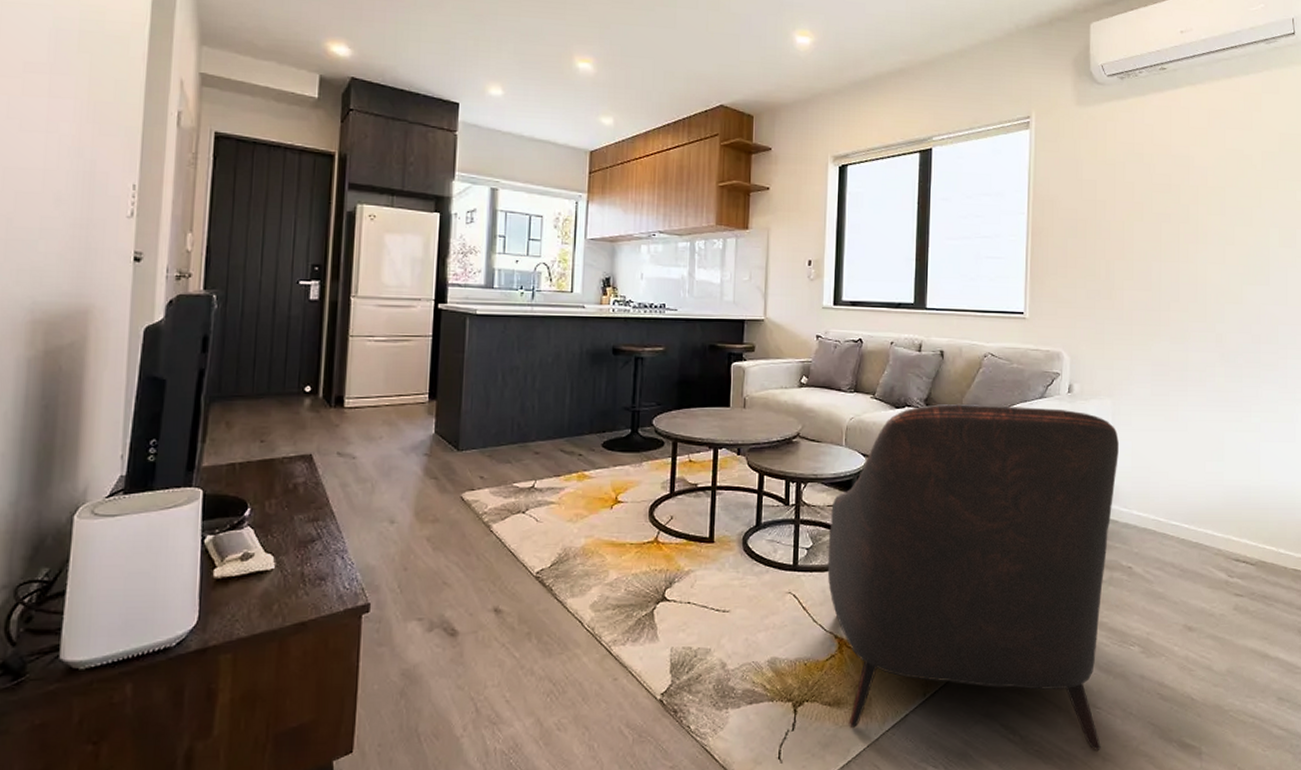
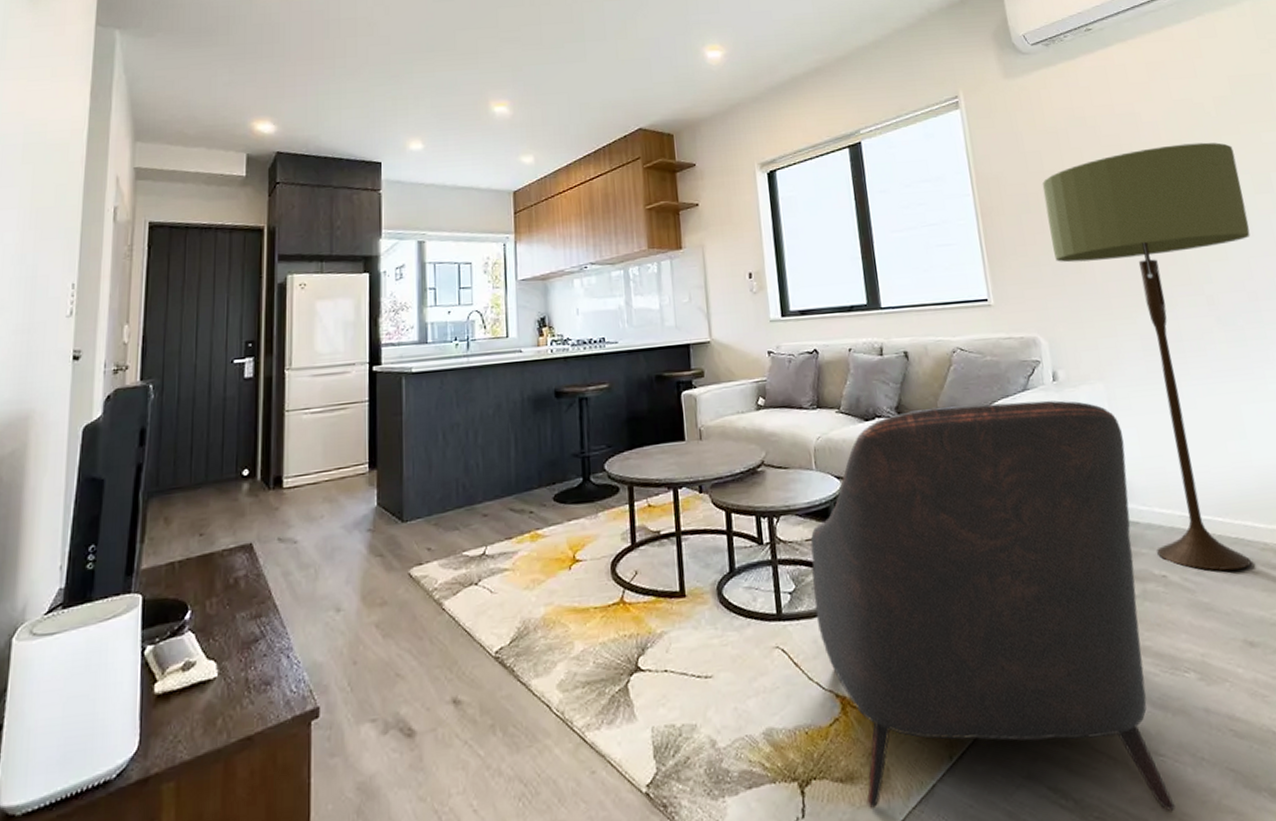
floor lamp: none [1091,191,1269,569] -> present [1042,142,1251,571]

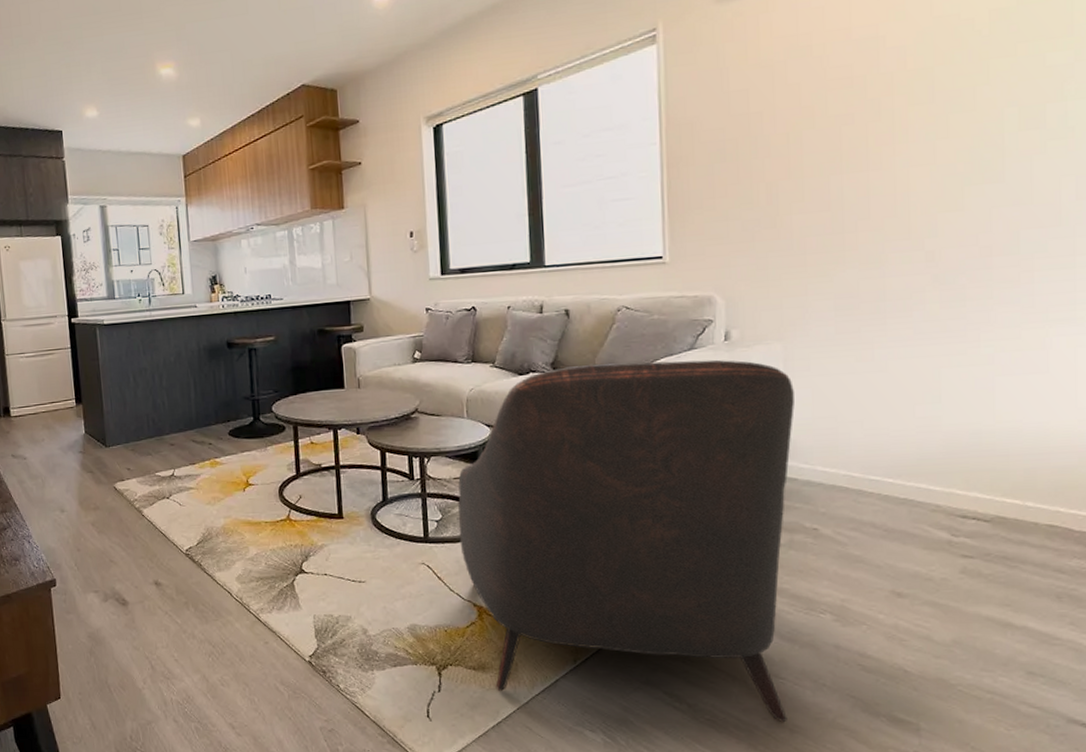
floor lamp: present [1042,142,1251,571] -> none [744,68,1003,529]

